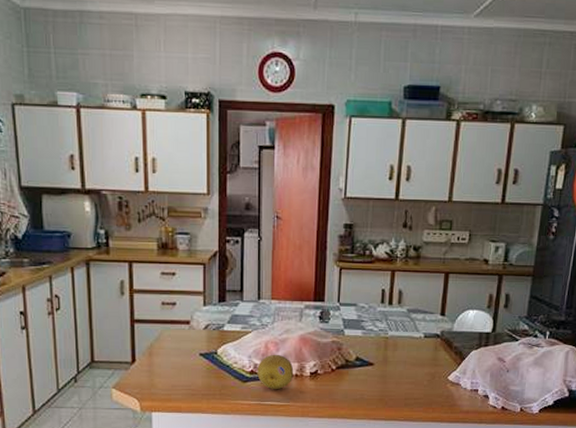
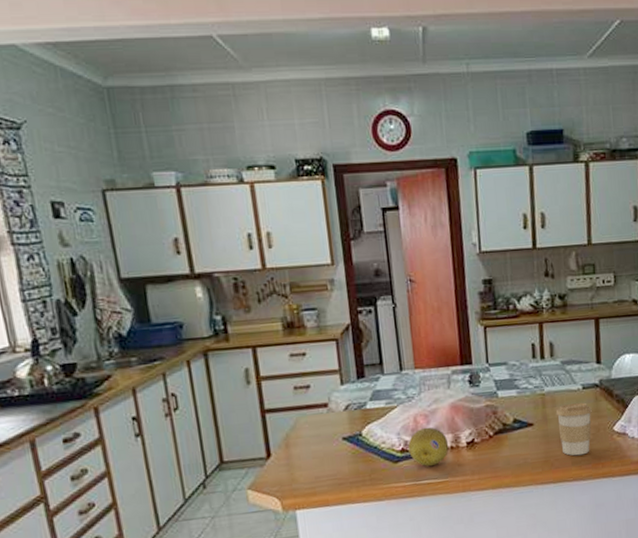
coffee cup: none [396,350,430,398] -> present [555,402,592,456]

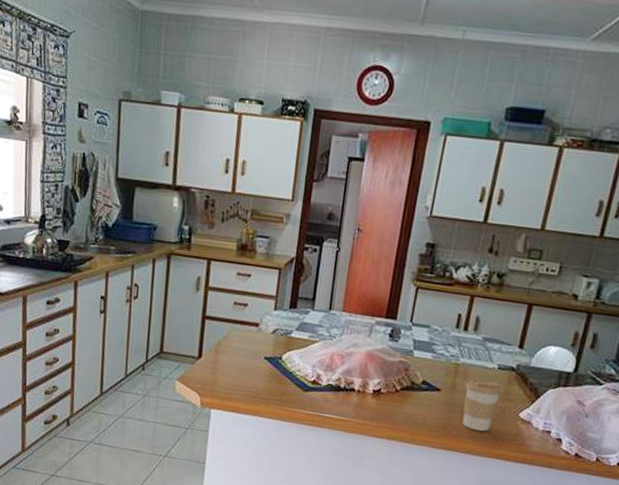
fruit: present [408,427,448,466] -> none [319,366,356,403]

